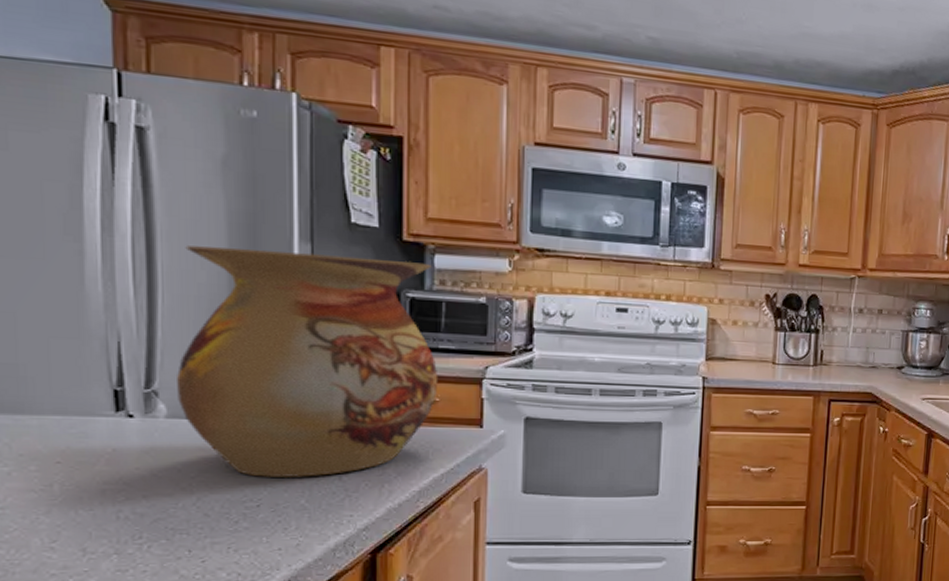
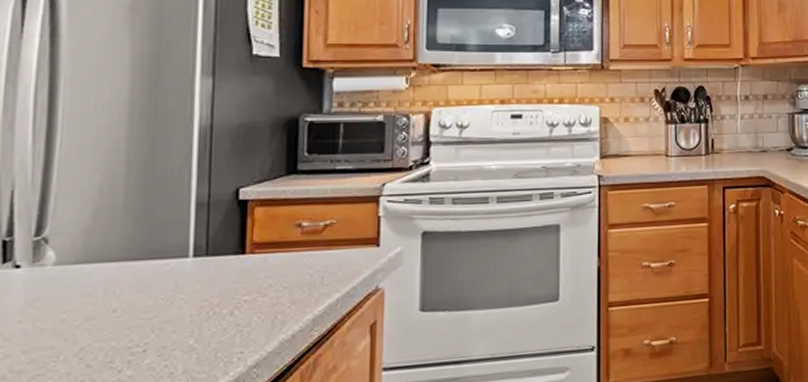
vase: present [177,246,439,477] -> none [68,87,335,319]

